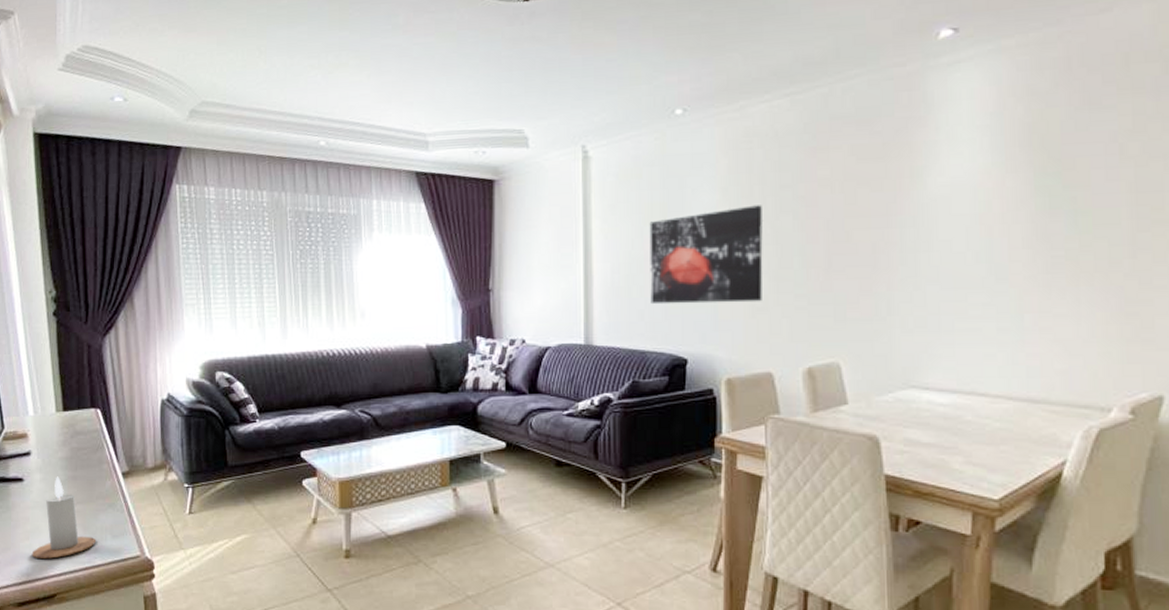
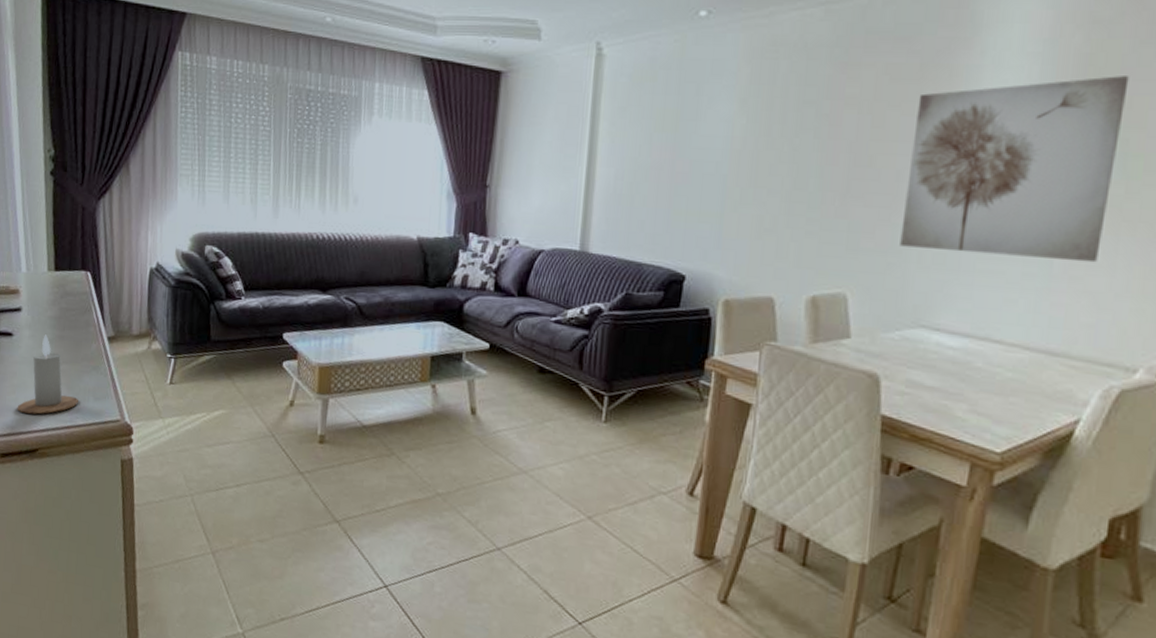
wall art: present [649,205,763,305] -> none [653,120,782,223]
wall art: none [882,140,1070,314] -> present [900,76,1130,263]

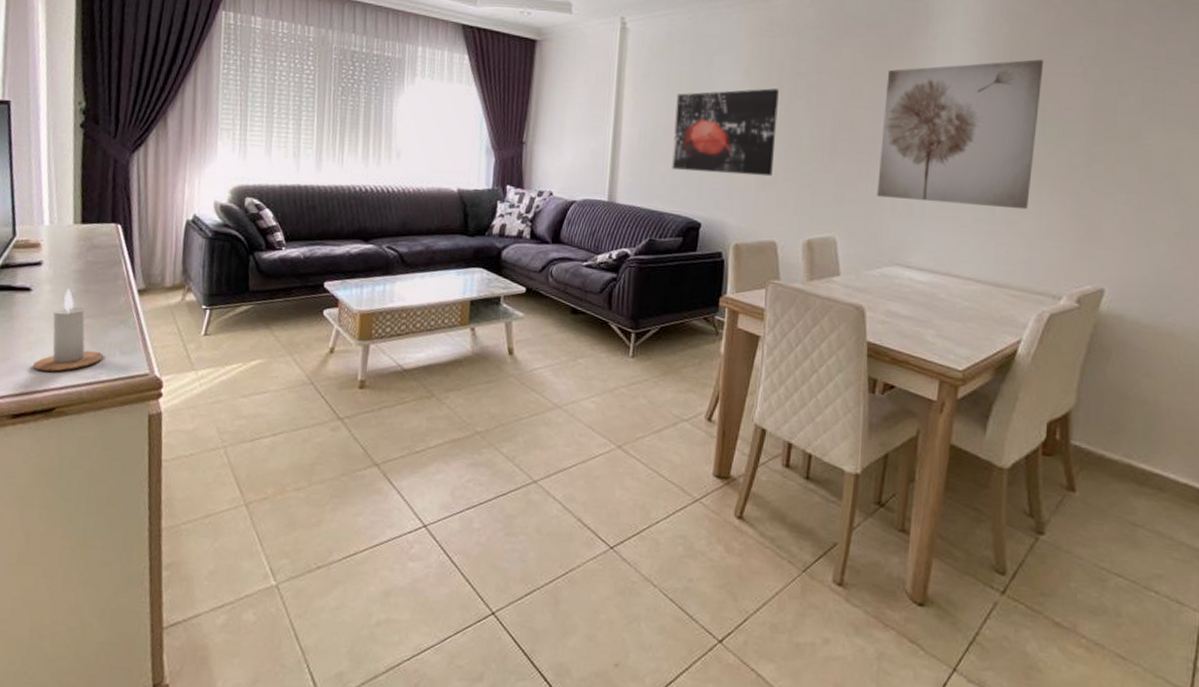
wall art: none [653,120,782,223] -> present [672,88,779,177]

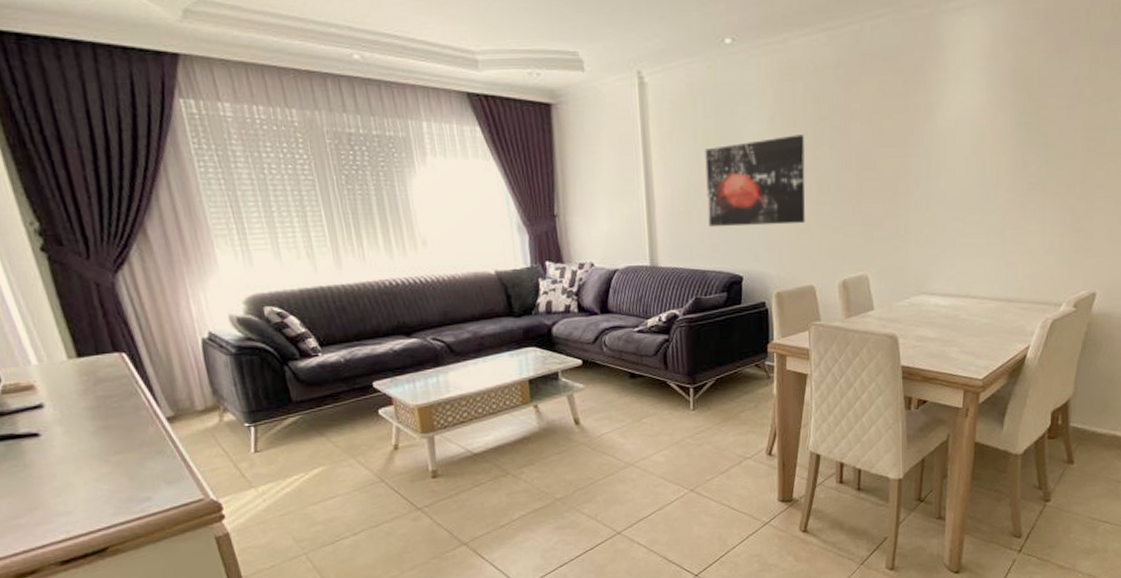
candle: present [32,289,104,372] -> none [67,428,148,514]
wall art: present [877,59,1044,210] -> none [902,83,1044,232]

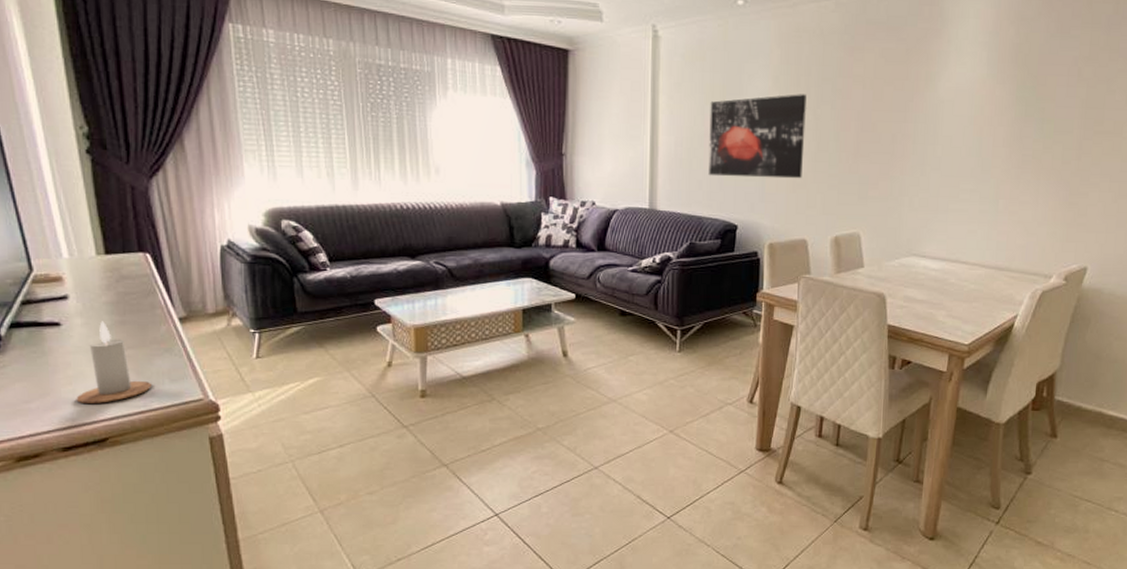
candle: none [67,428,148,514] -> present [76,321,153,403]

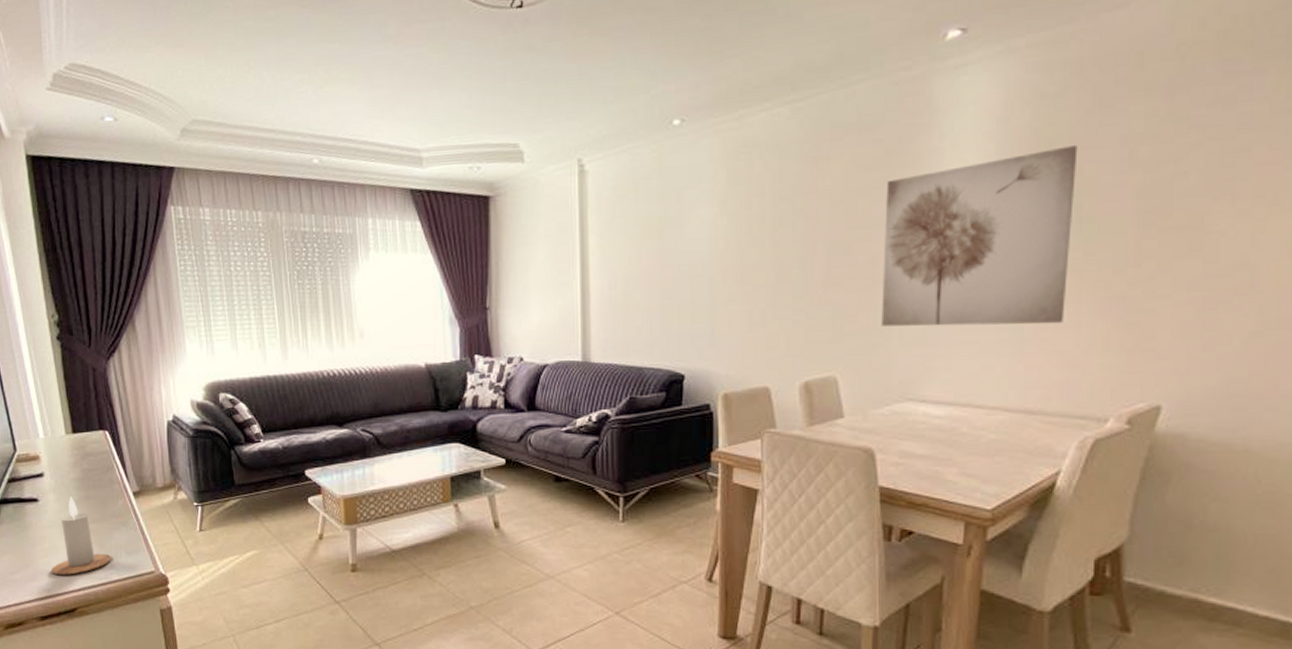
wall art: present [708,94,806,179] -> none [646,218,761,321]
wall art: none [896,61,1044,200] -> present [881,145,1078,327]

